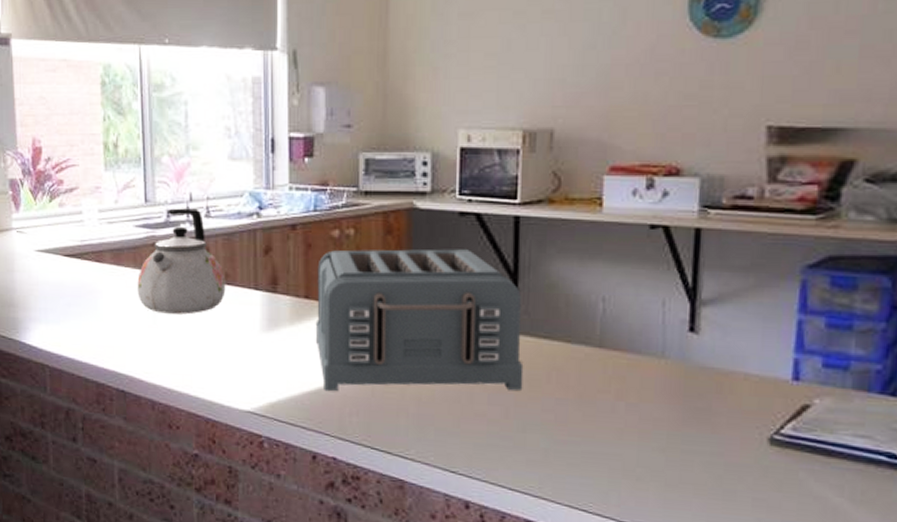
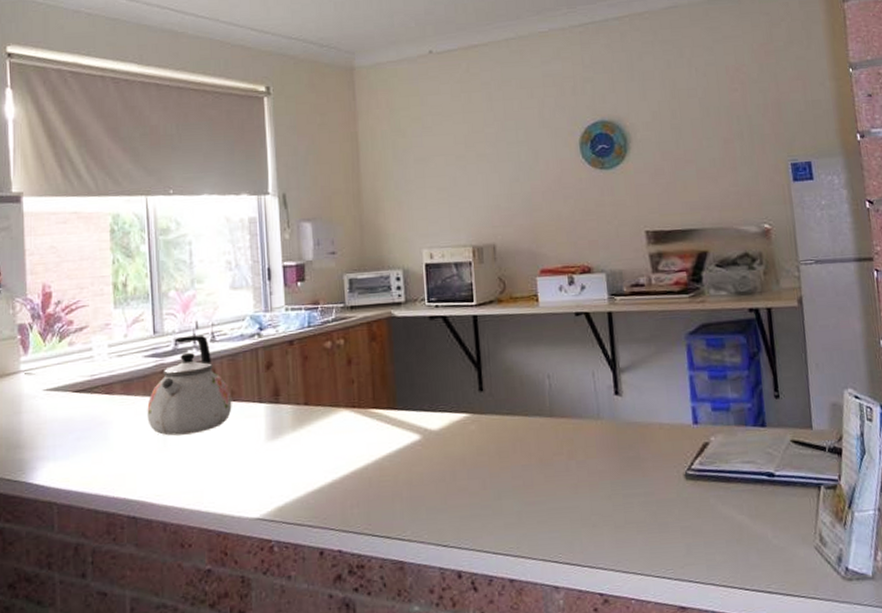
toaster: present [315,249,524,392] -> none [314,347,495,489]

